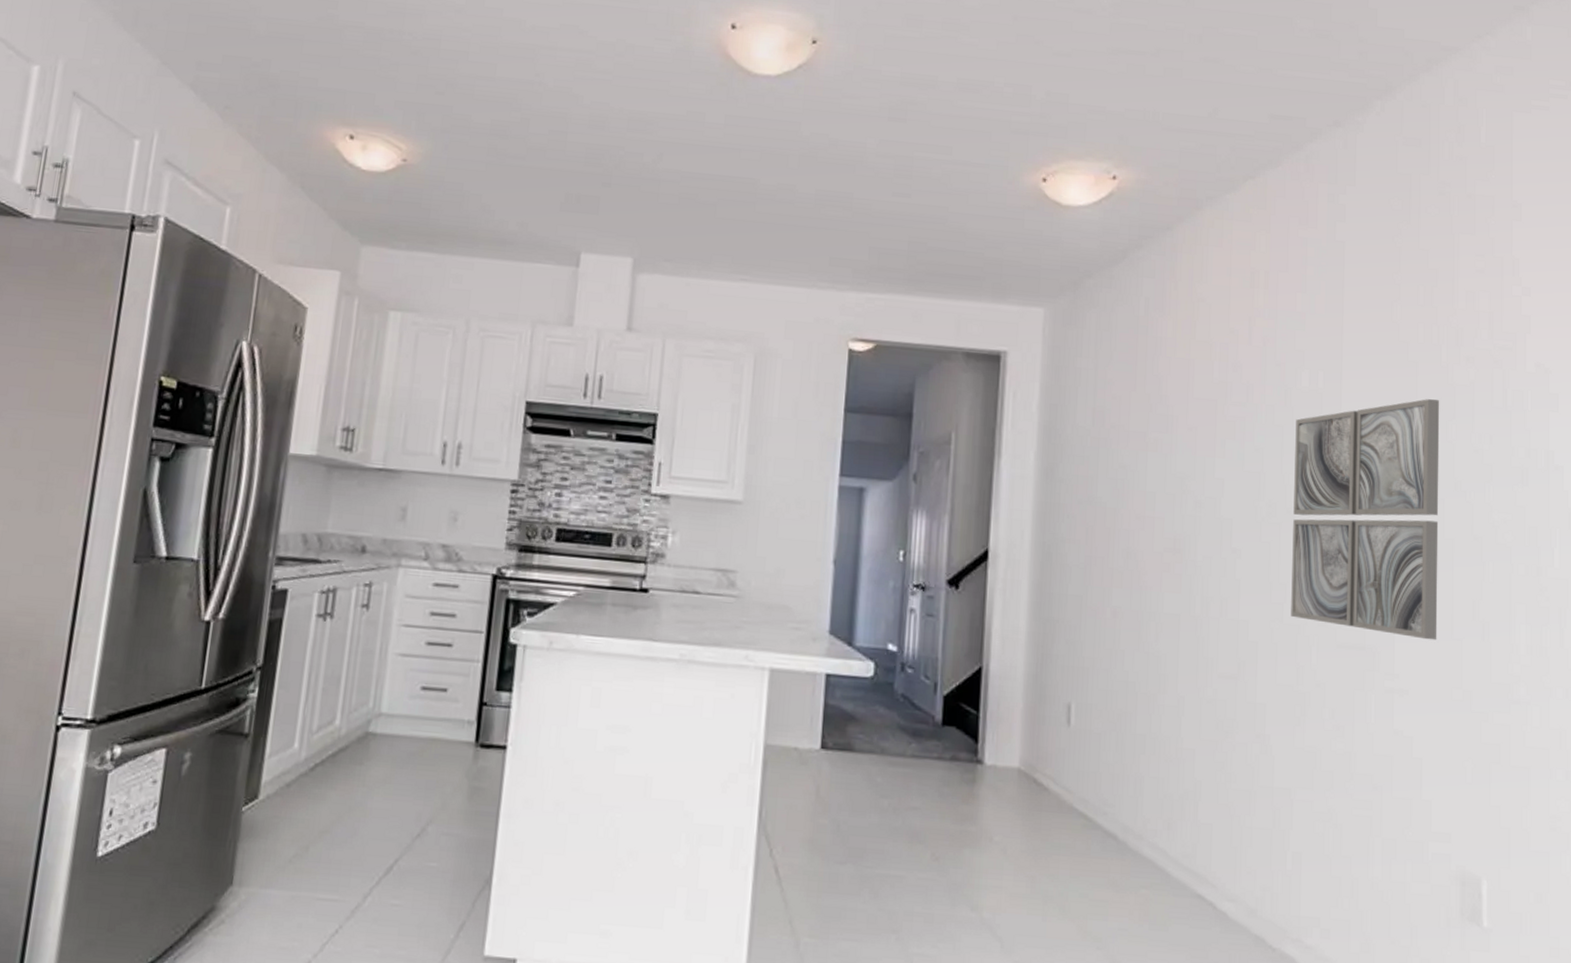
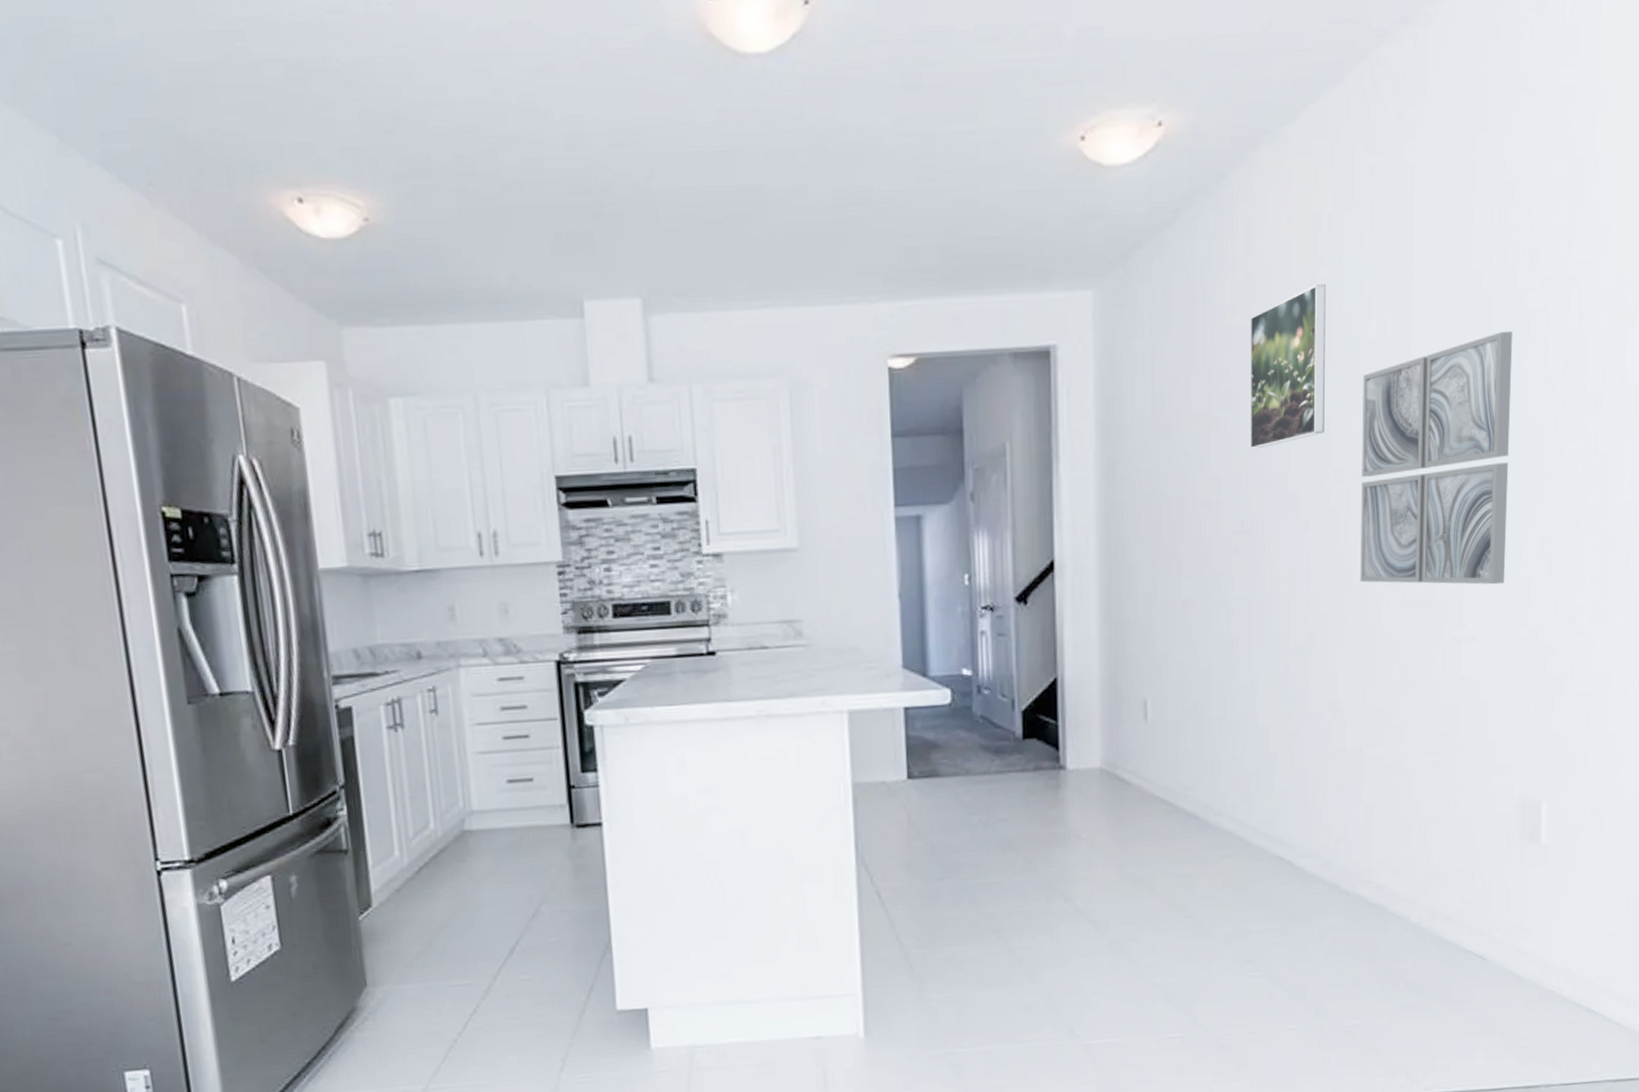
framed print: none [1185,332,1261,473] -> present [1250,284,1326,449]

